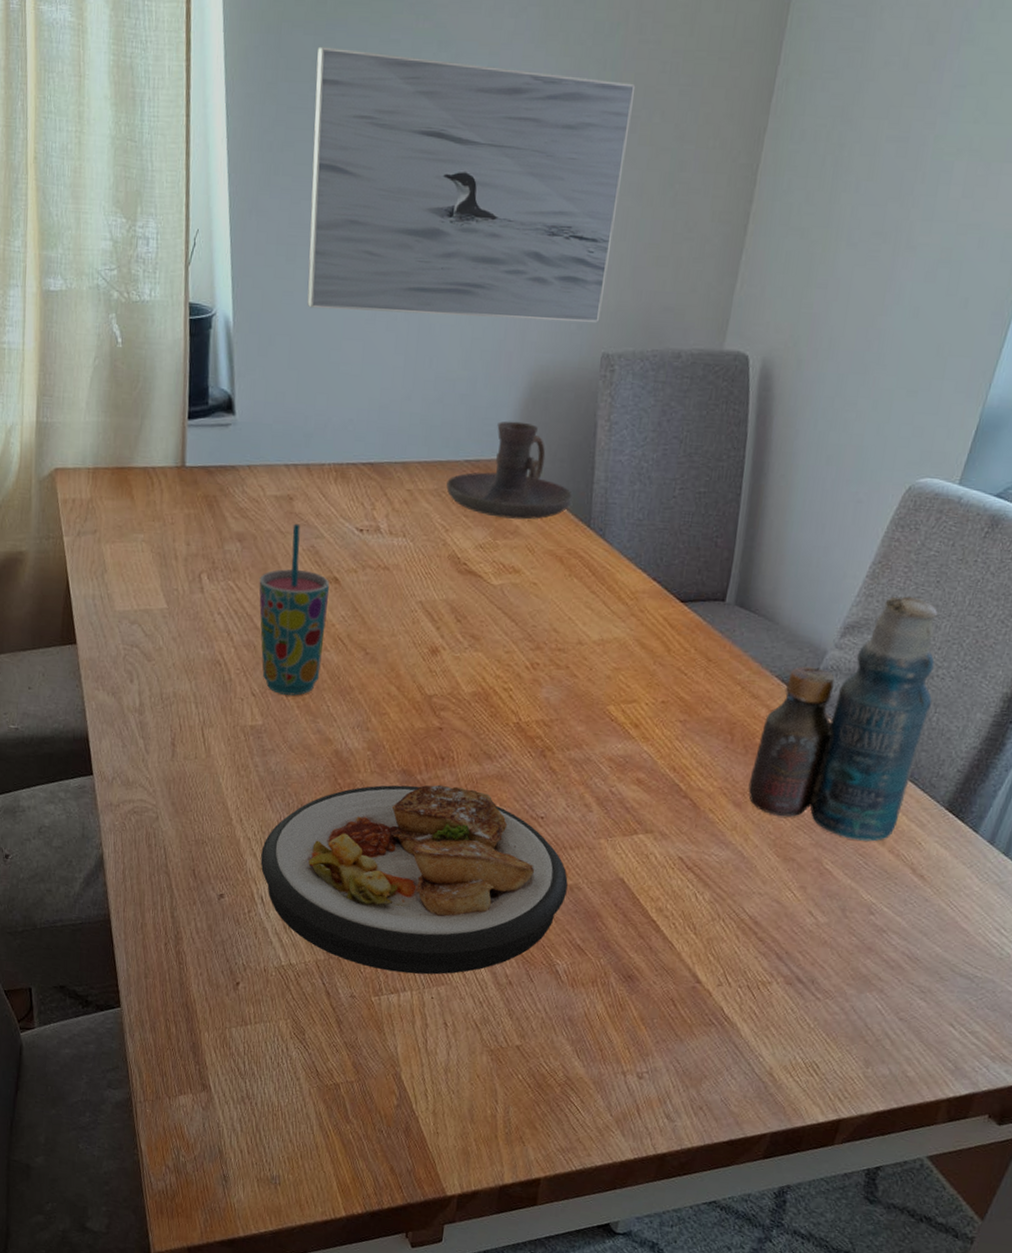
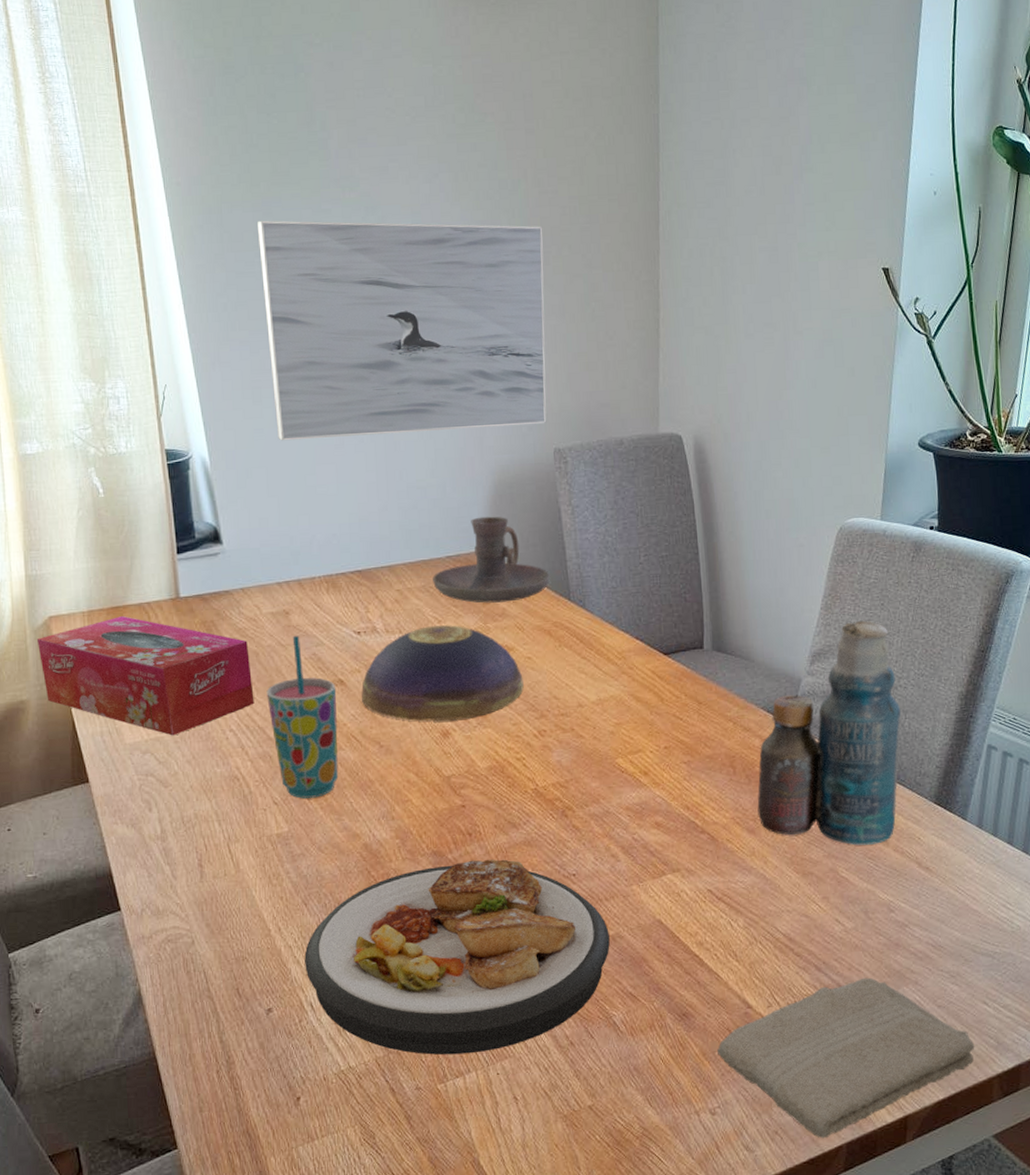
tissue box: none [40,478,247,610] -> present [36,616,254,736]
decorative bowl: none [354,534,525,639] -> present [361,625,524,721]
washcloth: none [656,975,930,1124] -> present [717,977,975,1139]

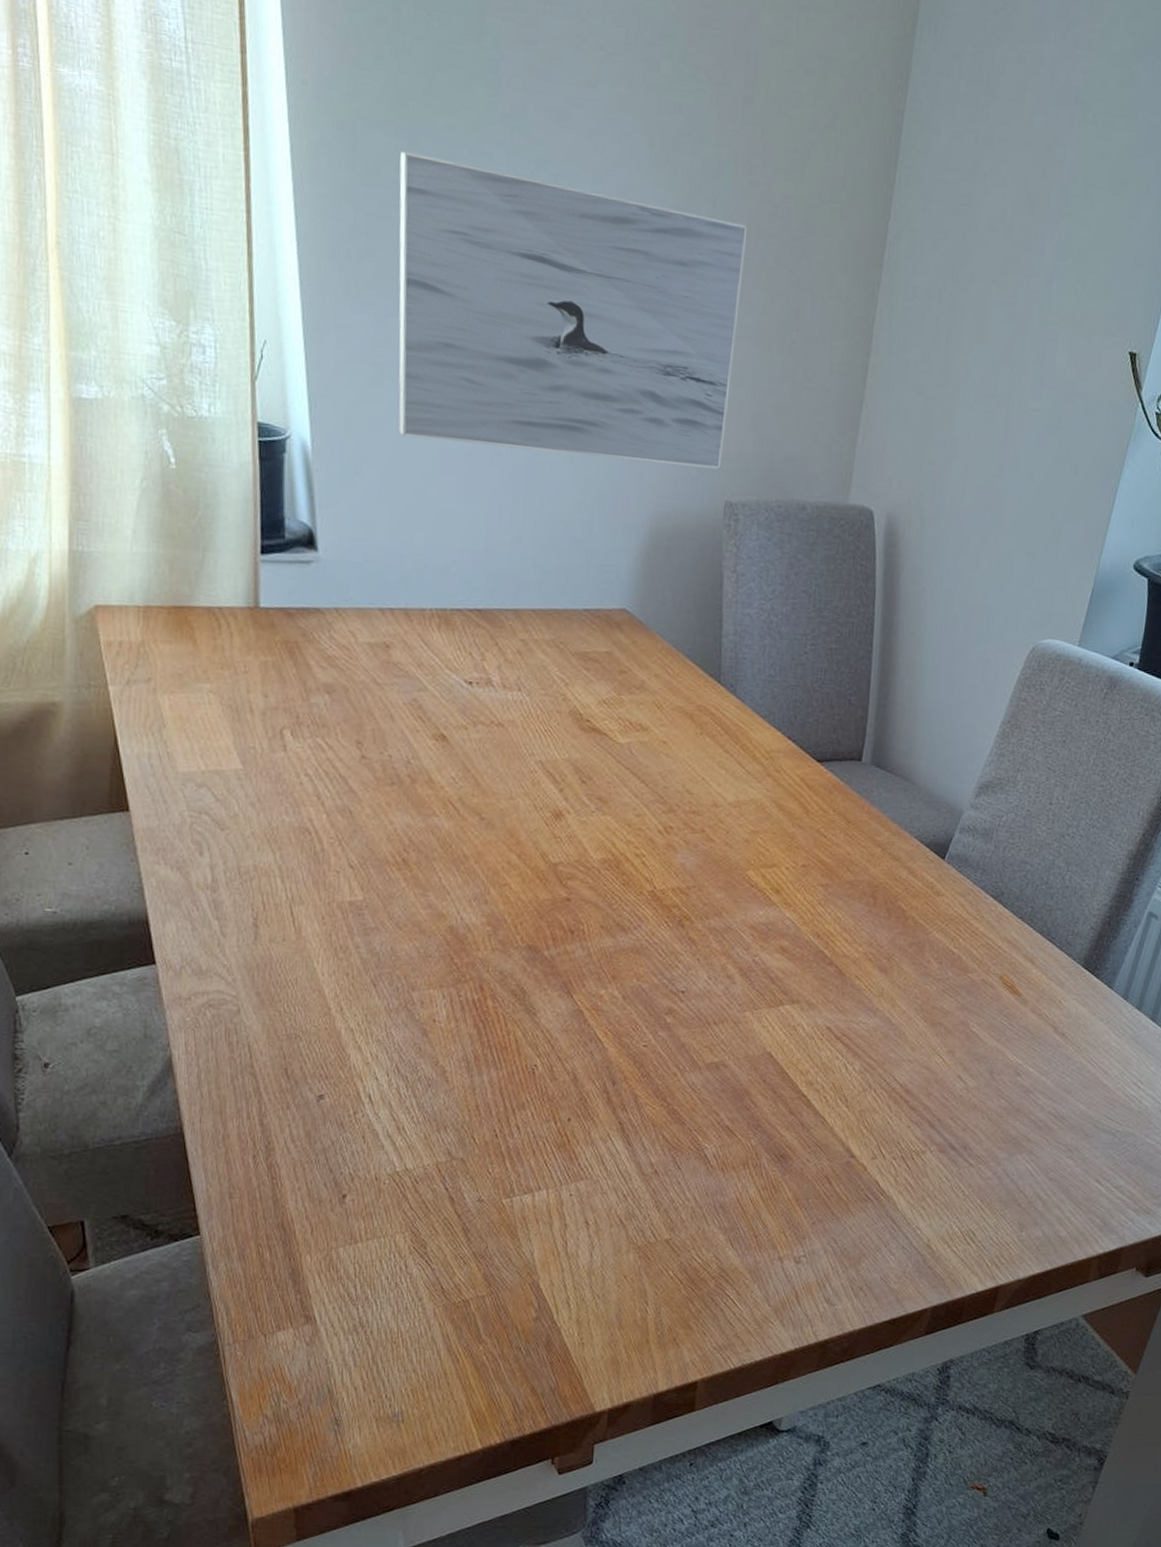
tissue box: present [36,616,254,736] -> none [77,618,338,771]
cup: present [266,635,339,799] -> none [353,674,437,867]
plate: present [304,859,610,1055] -> none [366,960,713,1171]
decorative bowl: present [361,625,524,721] -> none [465,688,655,801]
candle holder: present [433,516,551,603] -> none [564,568,702,674]
washcloth: present [717,977,975,1139] -> none [811,1140,1080,1300]
bottle: present [757,620,901,845] -> none [893,755,1066,1002]

